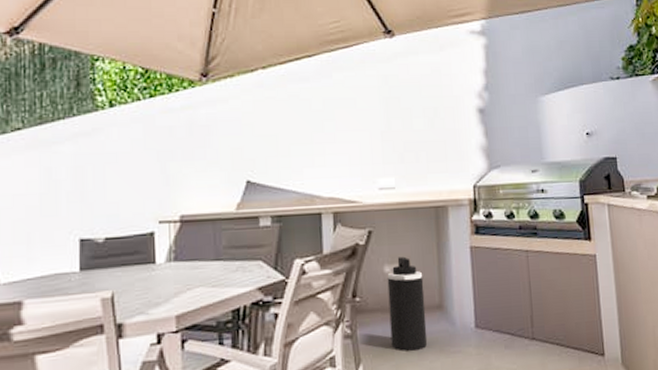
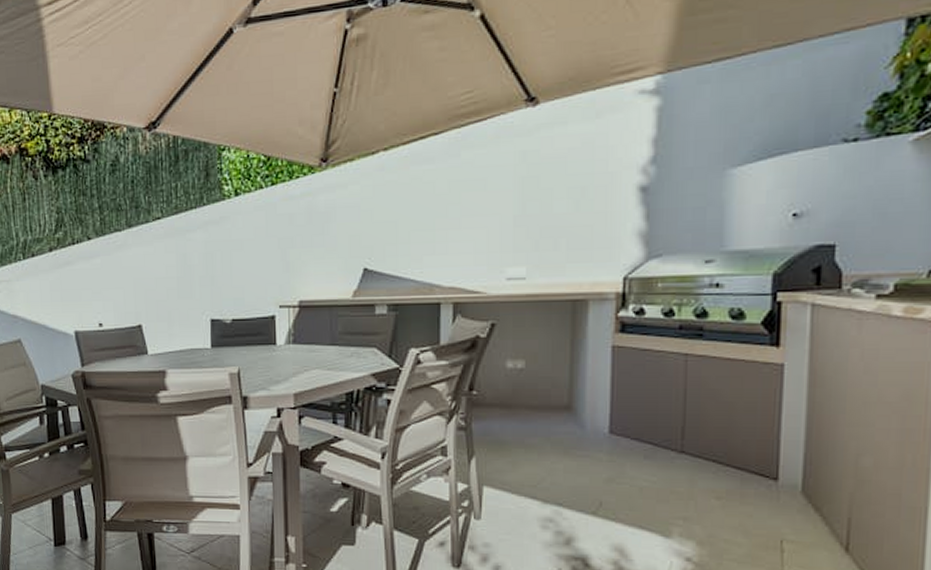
trash can: present [387,256,428,351] -> none [509,352,551,449]

